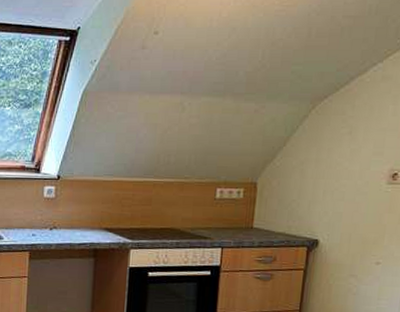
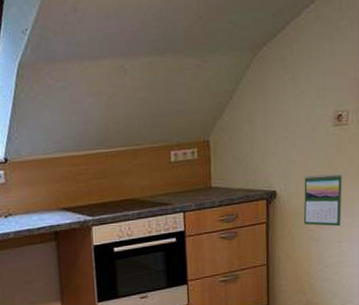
calendar: none [344,229,391,284] -> present [304,173,343,227]

